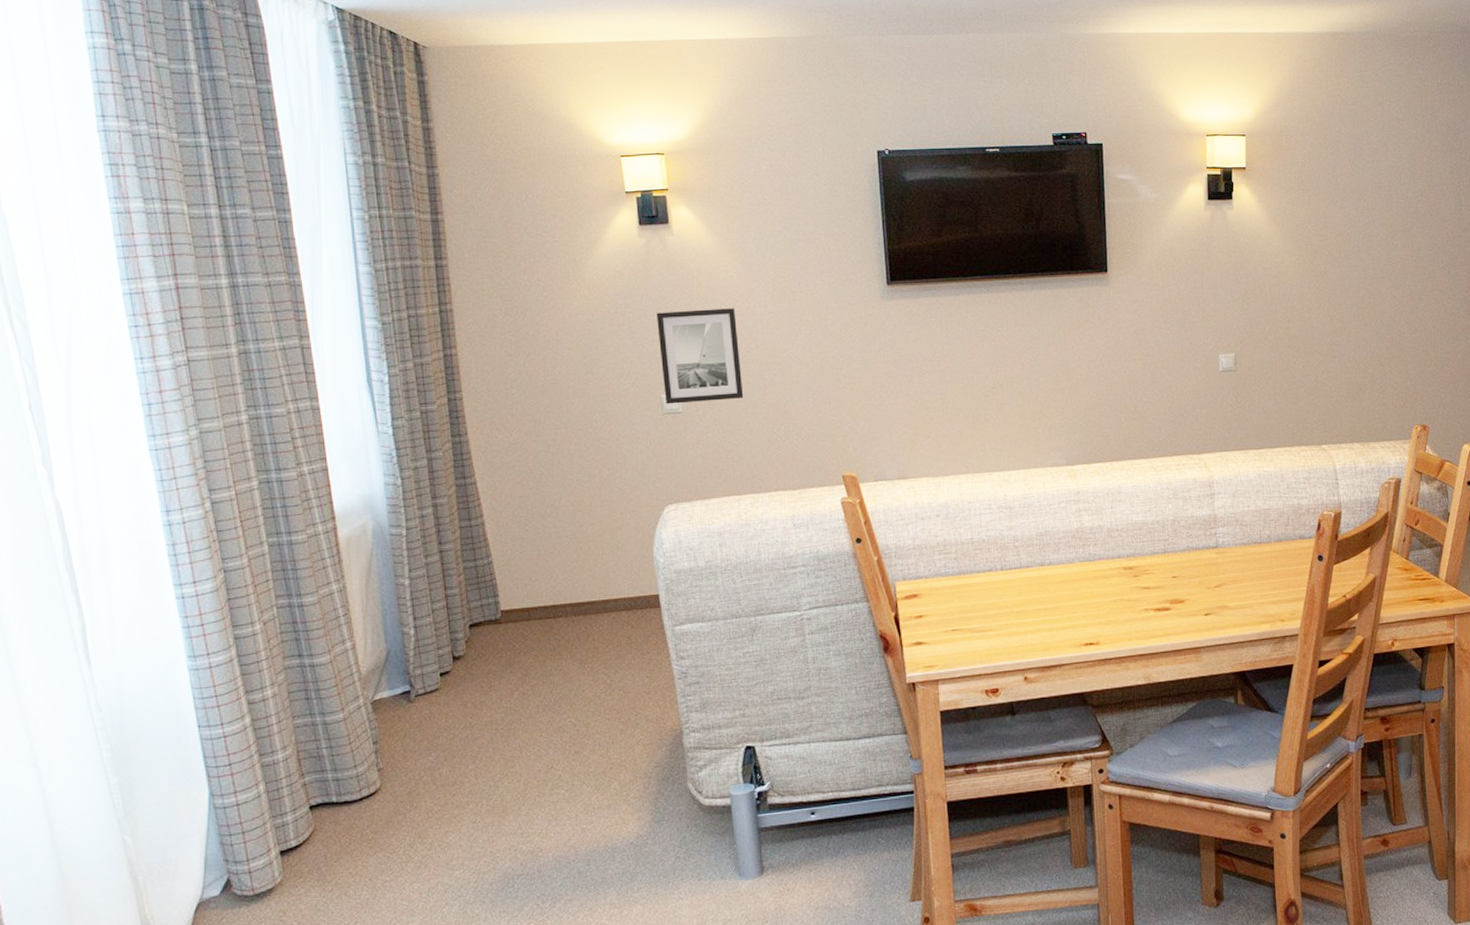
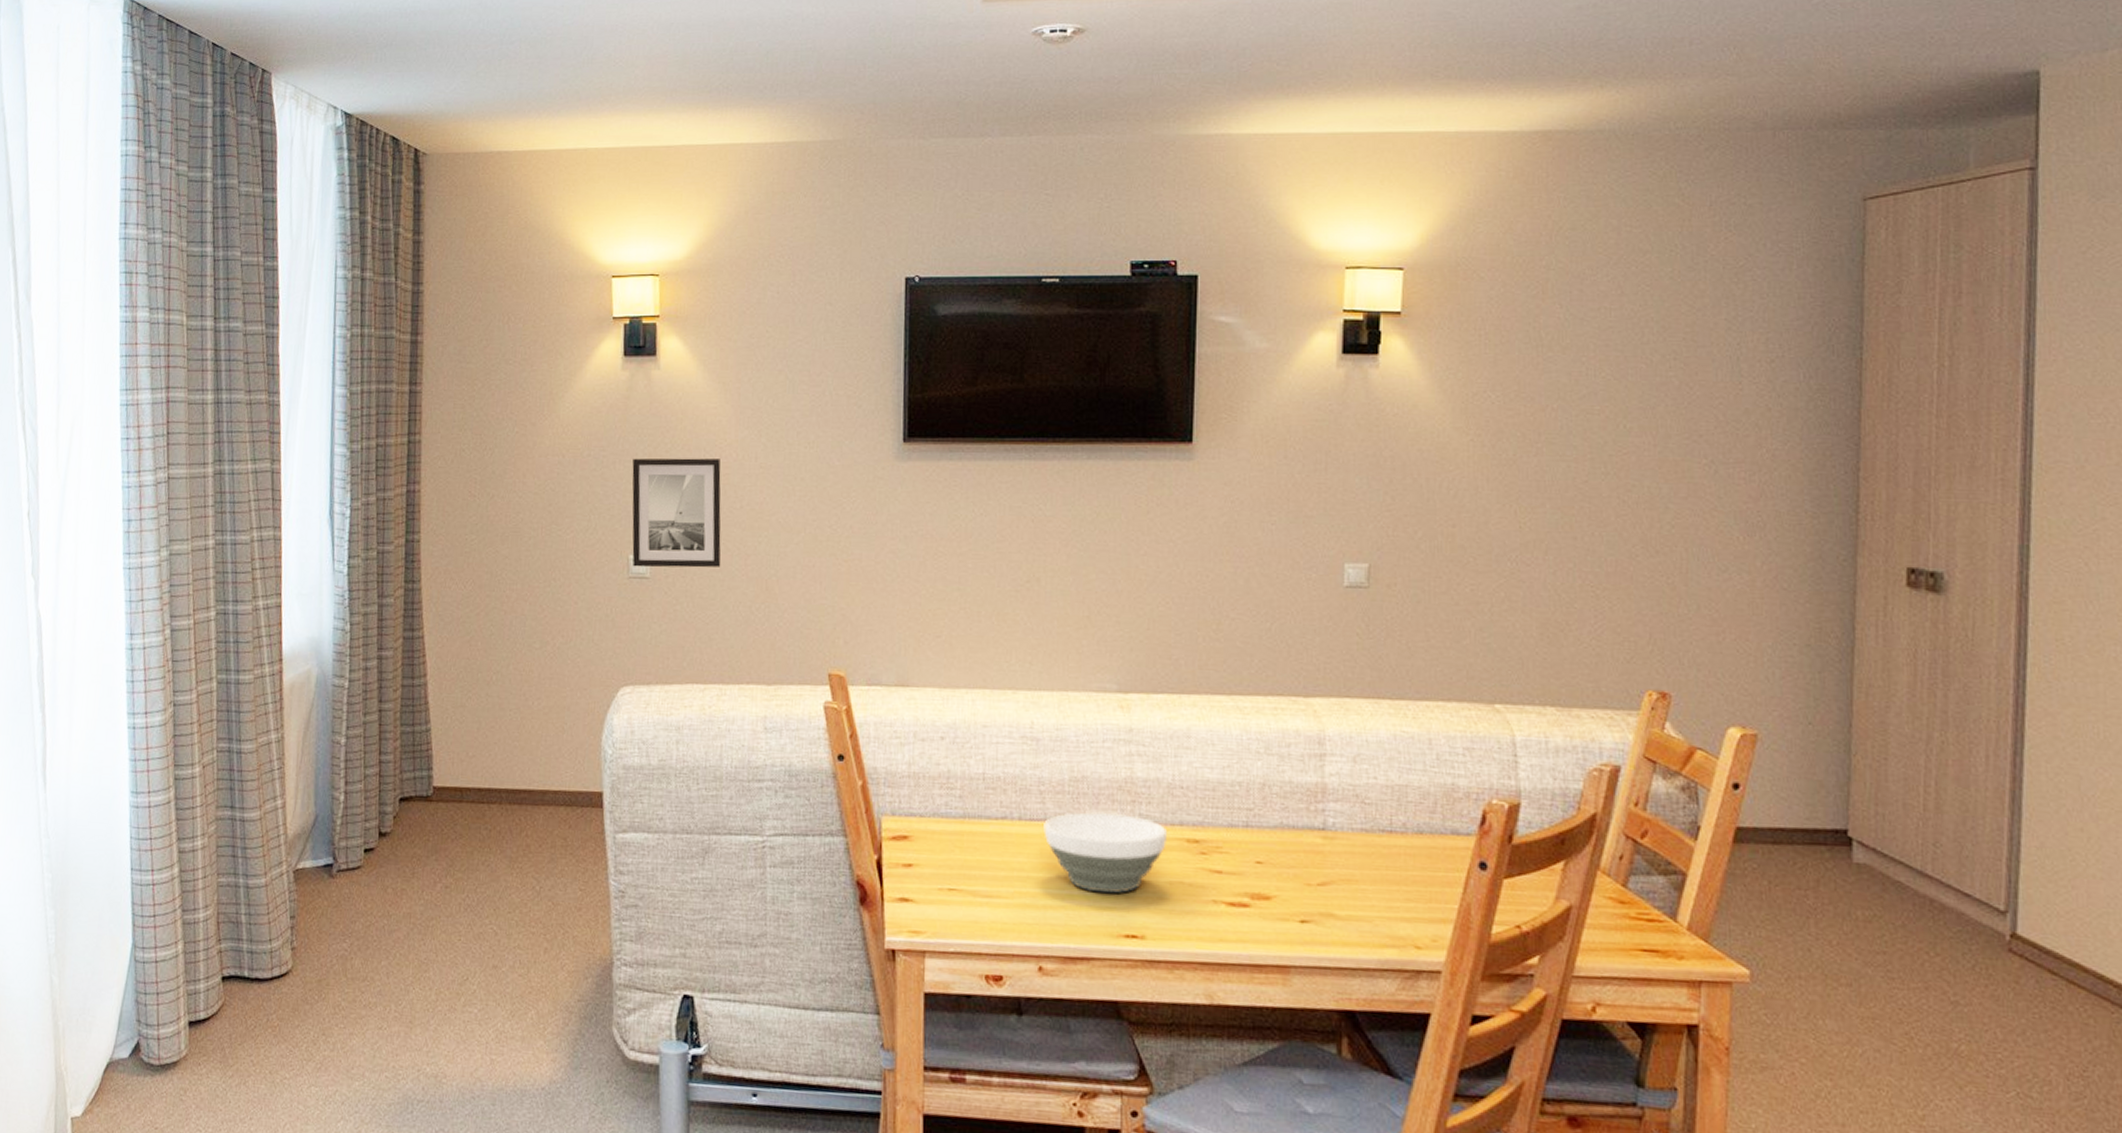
bowl: none [1020,555,1110,616] -> present [1044,811,1167,894]

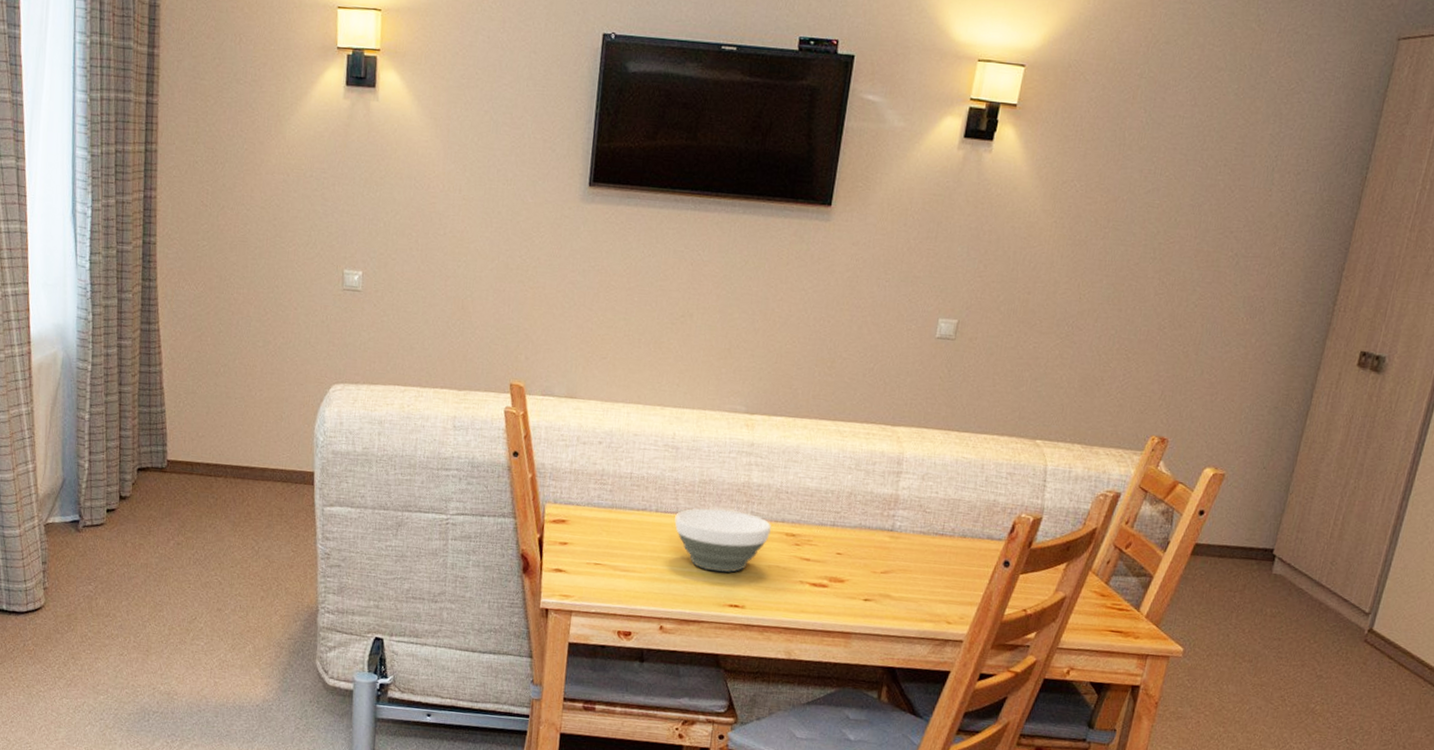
wall art: present [632,458,721,568] -> none [347,182,429,286]

